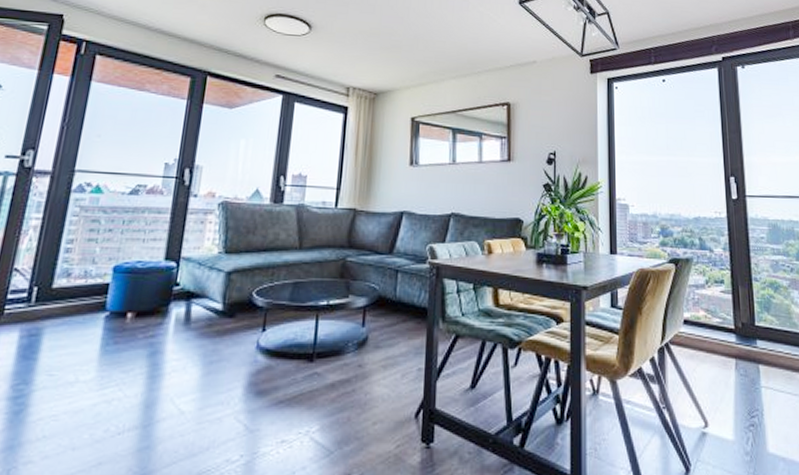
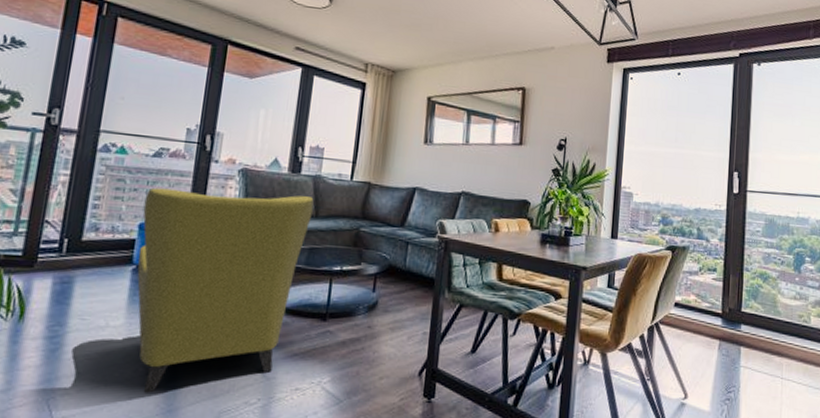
armchair: none [110,227,297,456] -> present [137,187,314,393]

